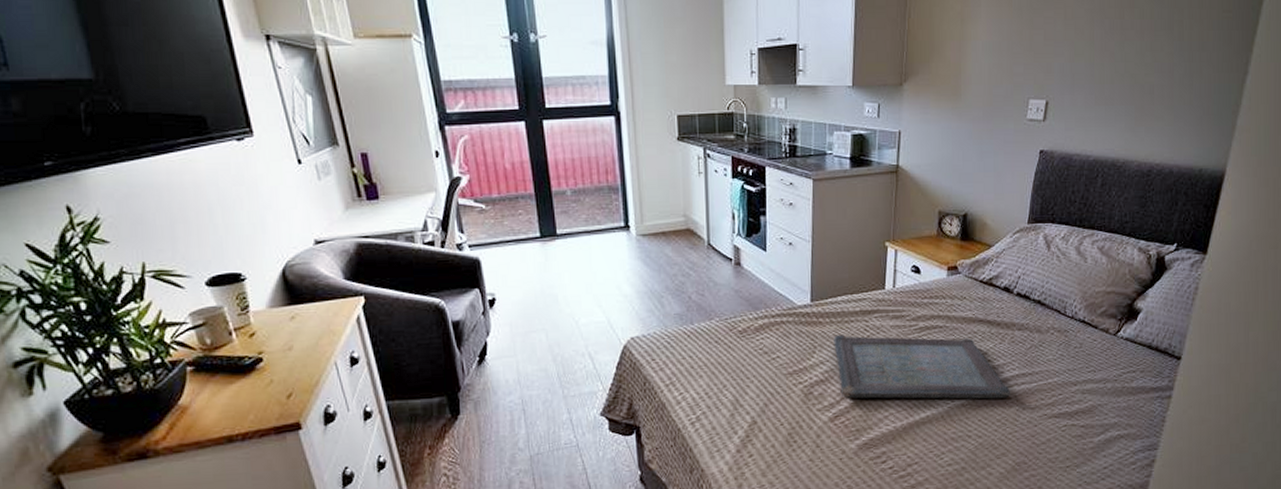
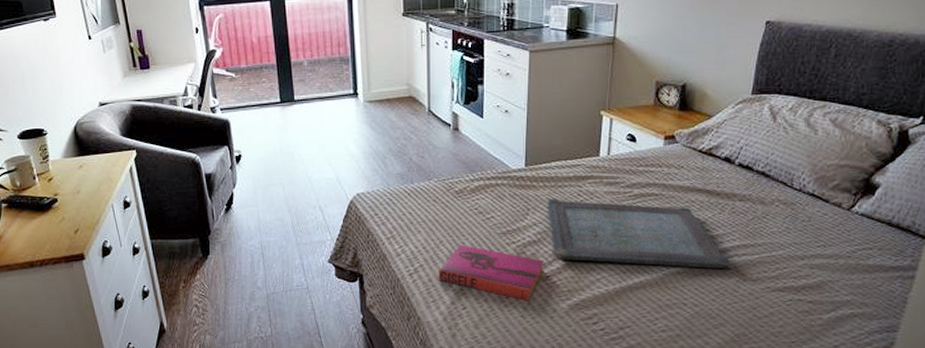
hardback book: none [722,388,832,444] -> present [438,245,545,301]

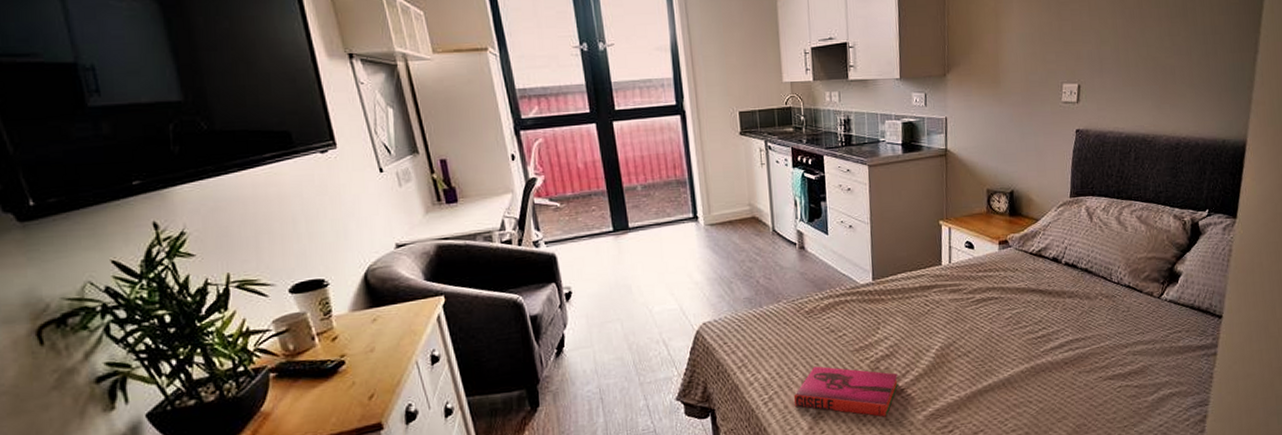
serving tray: present [547,198,730,269] -> none [896,307,1066,372]

